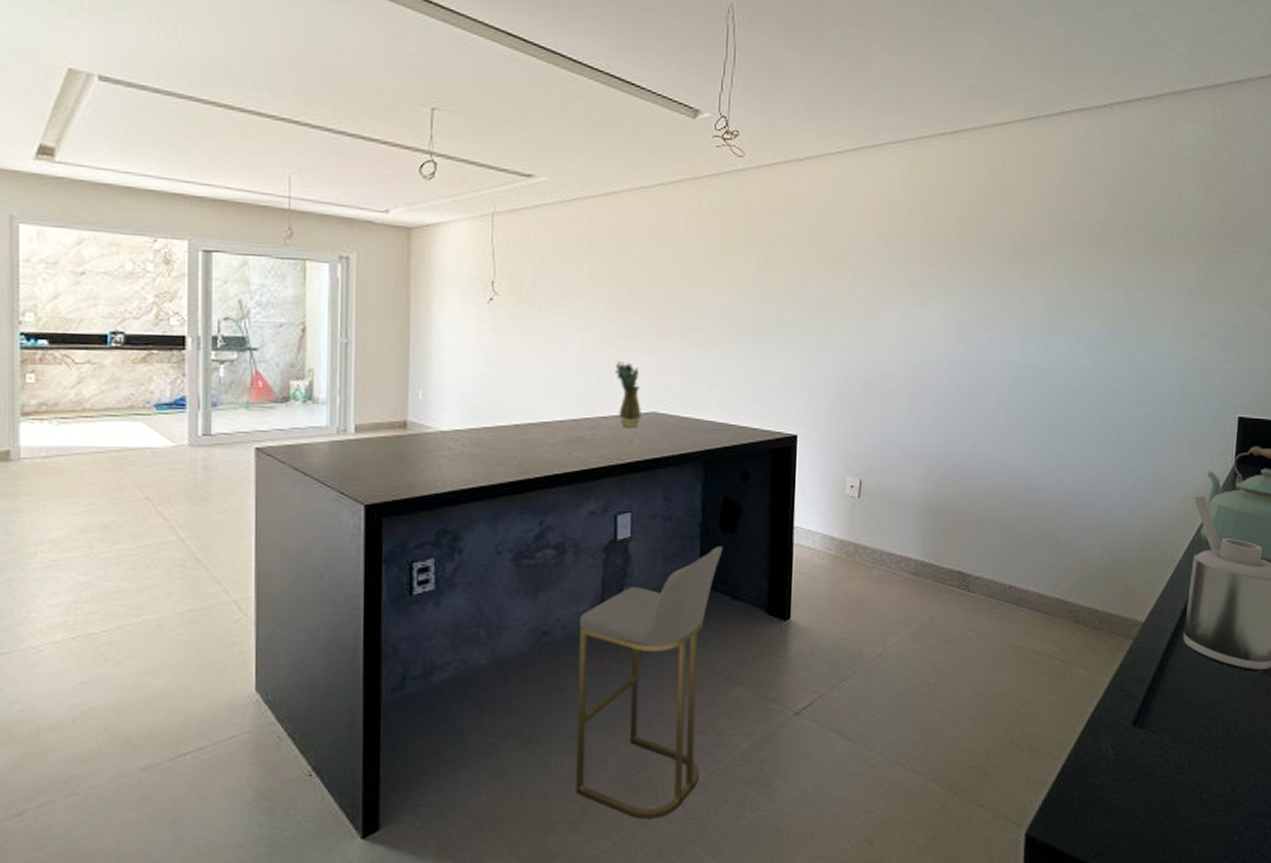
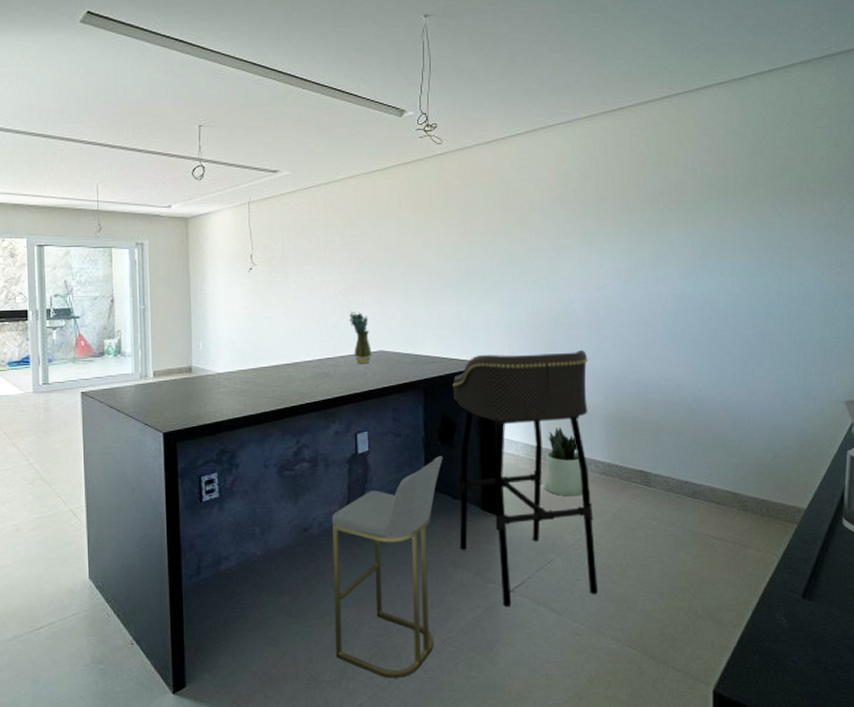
bar stool: none [738,422,905,732] -> present [452,349,599,606]
planter: none [842,515,893,600] -> present [543,426,582,497]

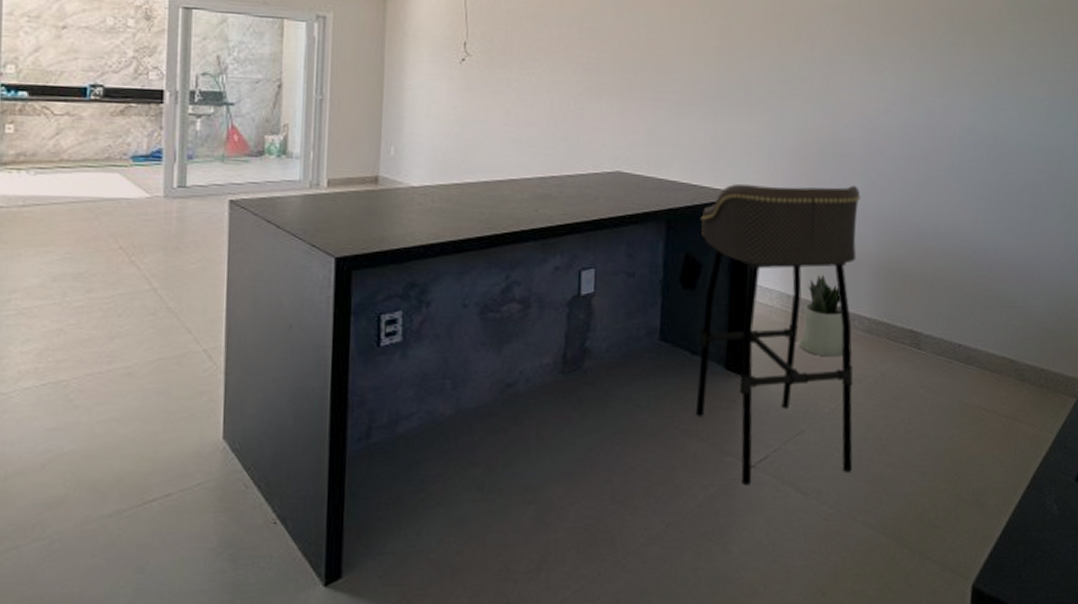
bar stool: present [331,456,443,678] -> none [536,302,684,569]
vase: present [349,311,372,363] -> none [582,120,607,185]

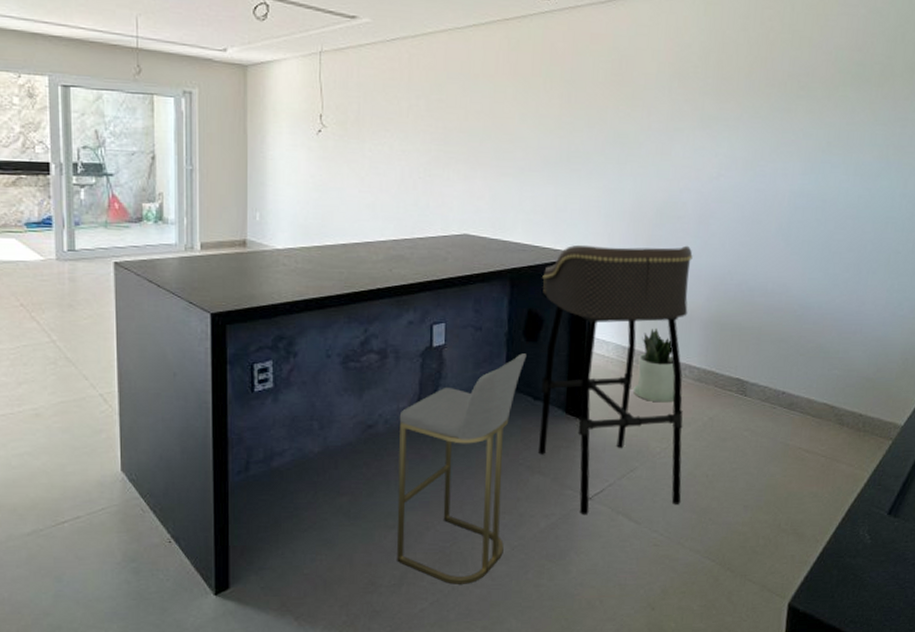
bar stool: none [536,302,684,569] -> present [397,353,527,584]

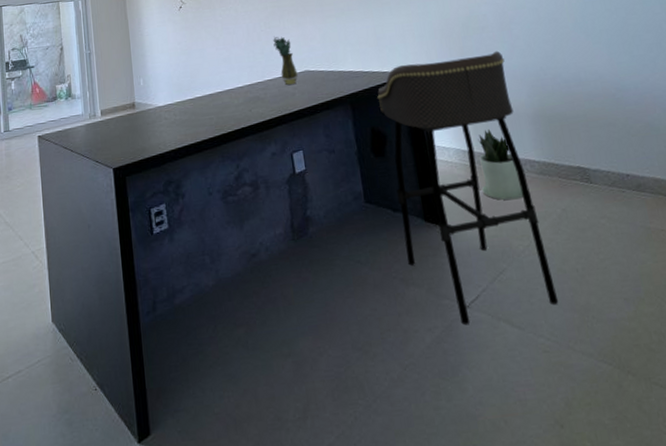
bar stool: present [397,353,527,584] -> none [277,169,397,414]
vase: none [431,187,455,247] -> present [273,36,298,85]

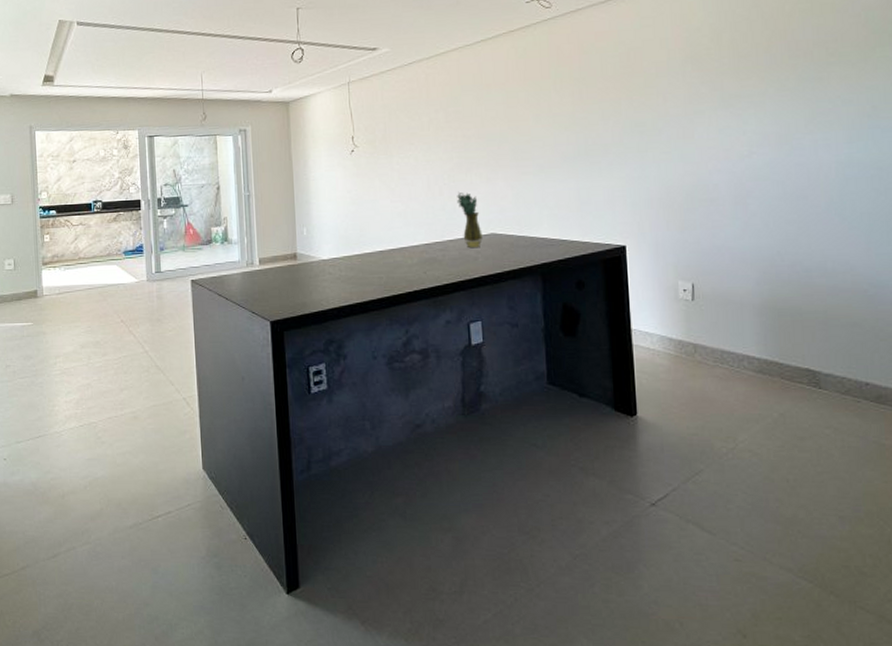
bar stool: present [377,50,559,324] -> none [574,228,761,522]
planter: present [478,128,523,201] -> none [685,316,734,398]

